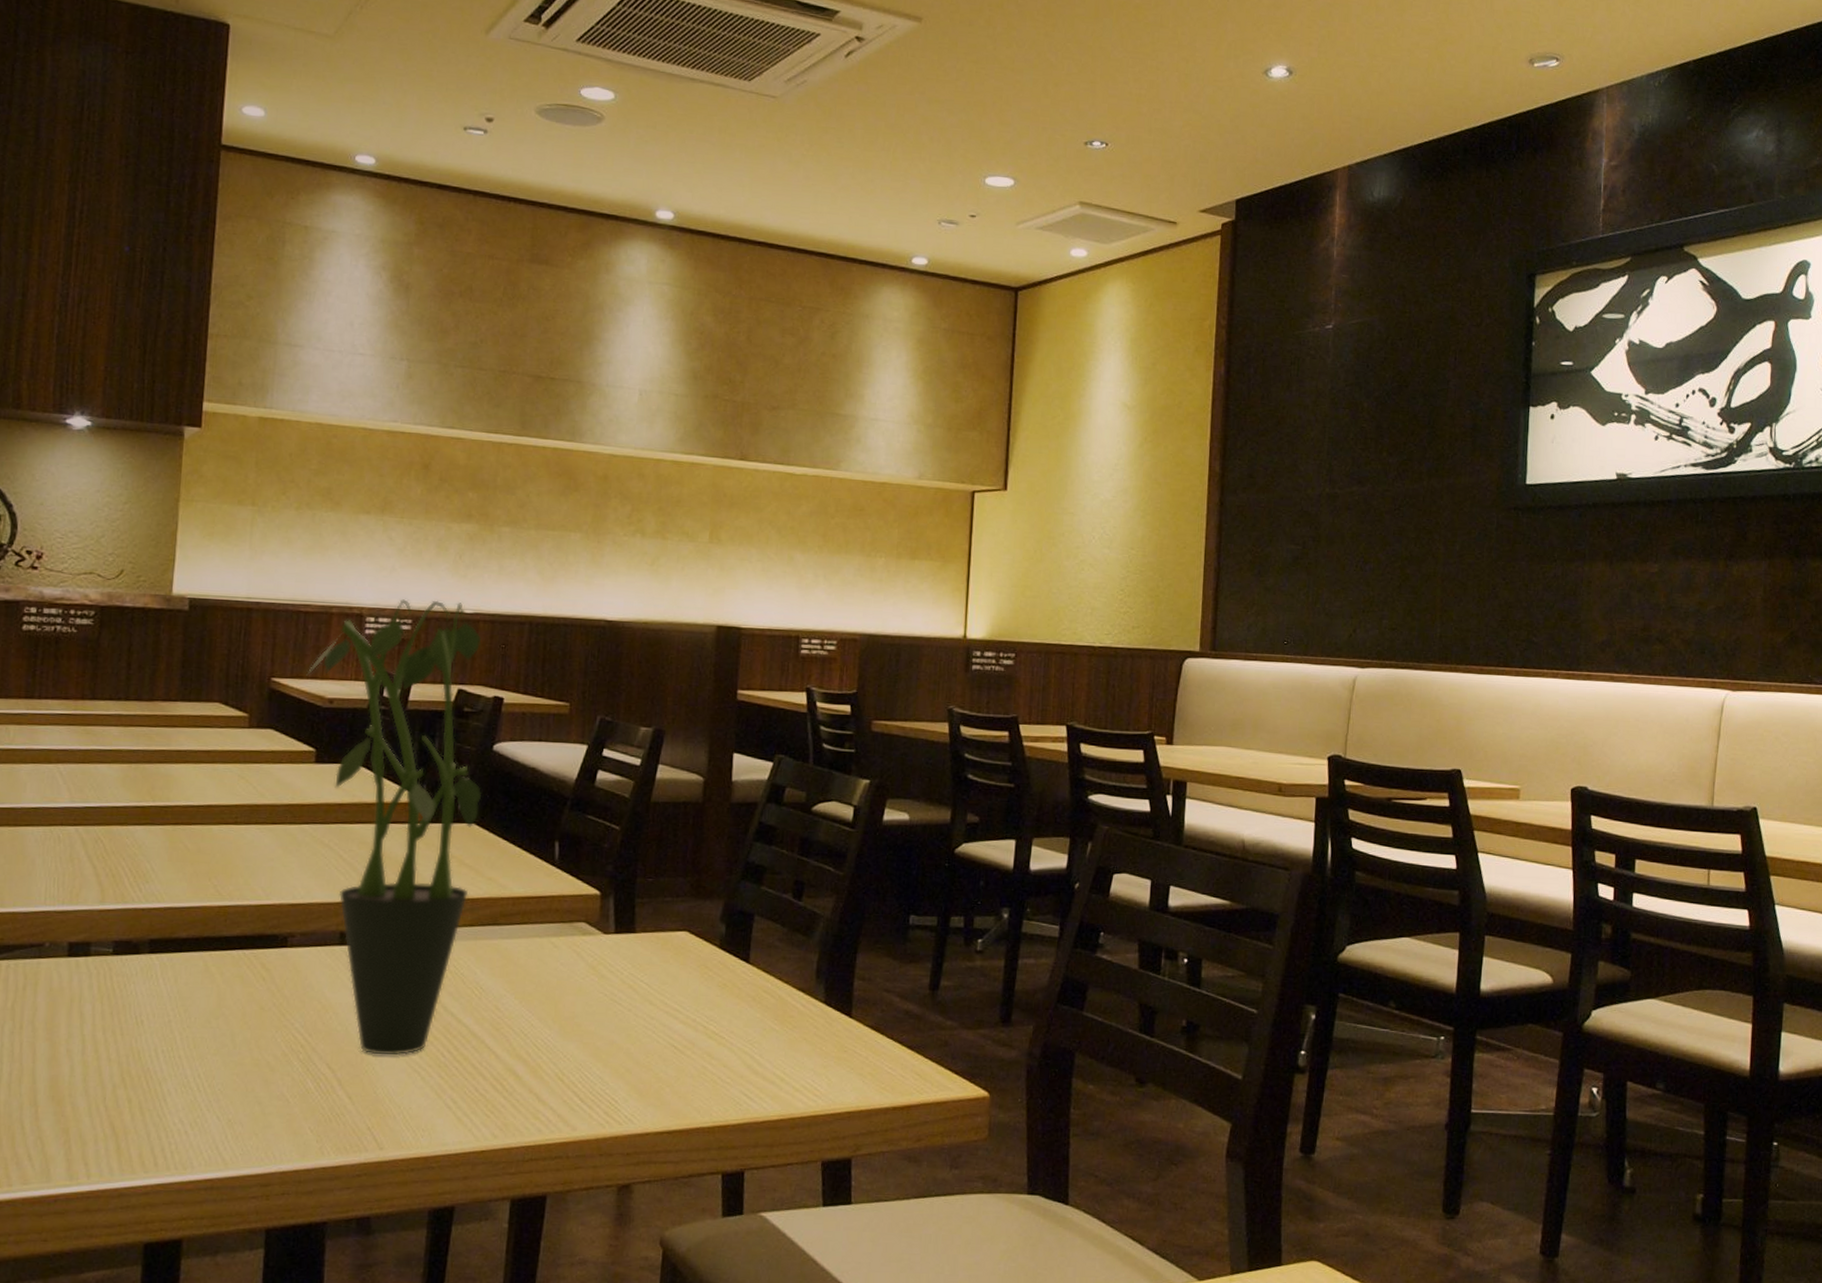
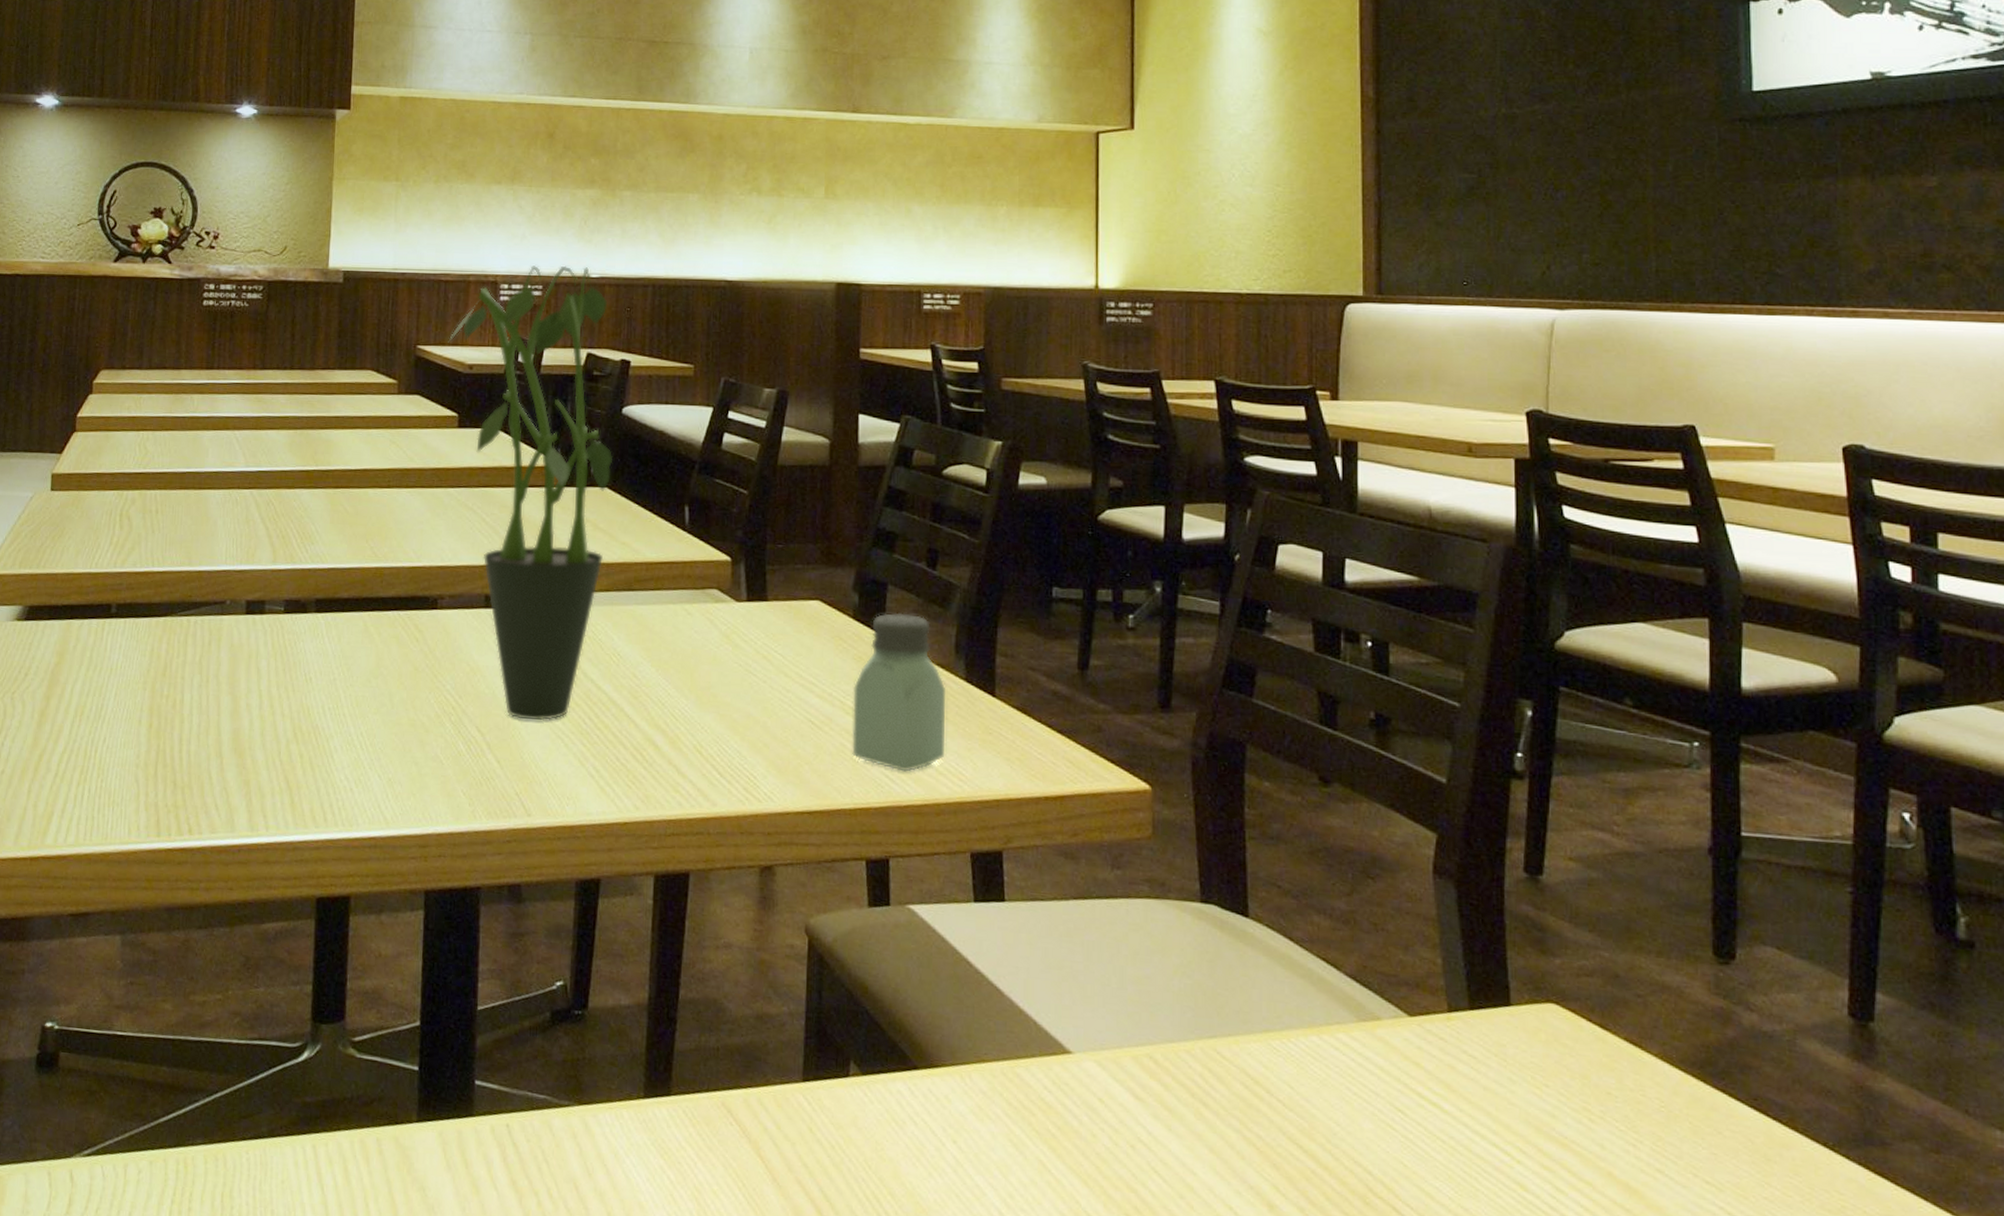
saltshaker: none [713,942,806,1090] -> present [852,613,946,772]

